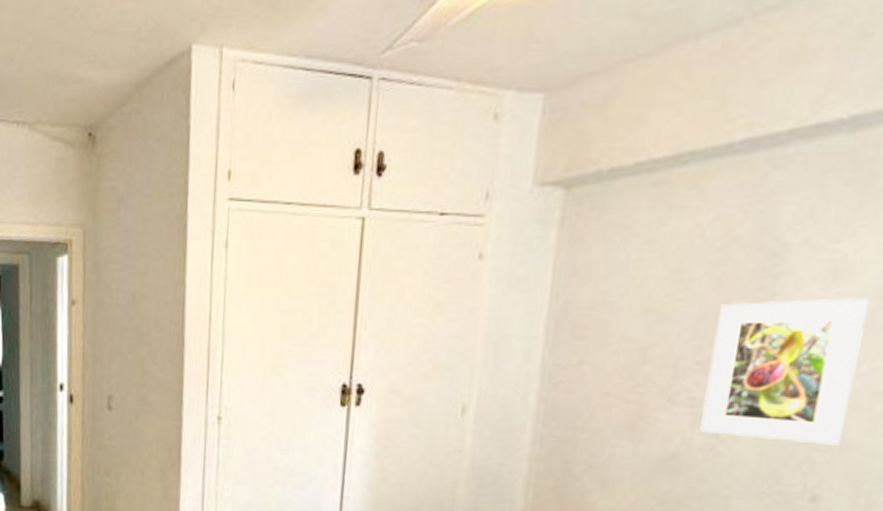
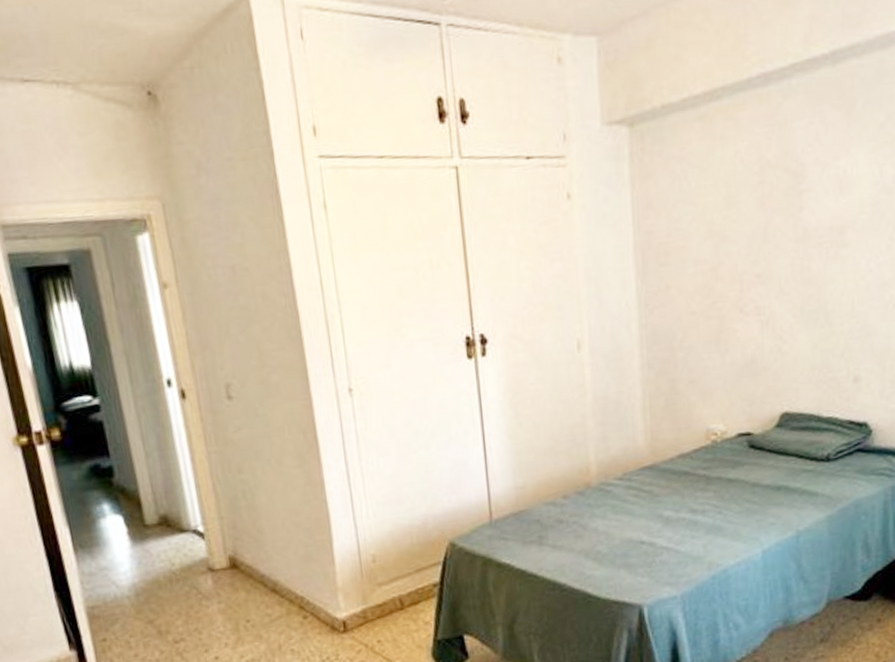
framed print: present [700,298,869,446] -> none [765,206,868,337]

